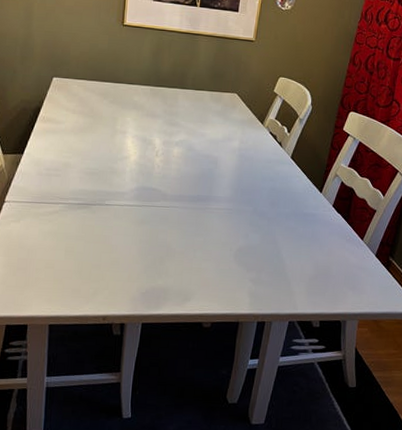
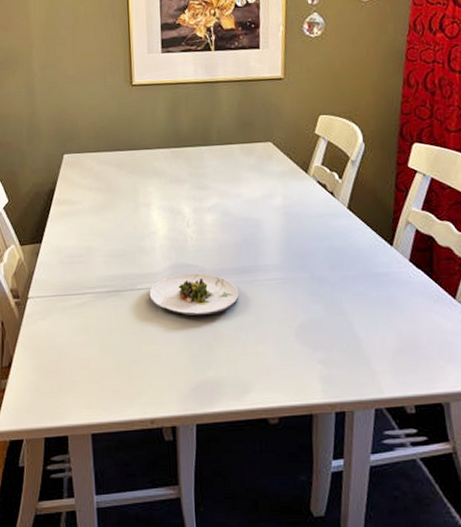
salad plate: none [115,195,193,233] -> present [149,273,239,316]

